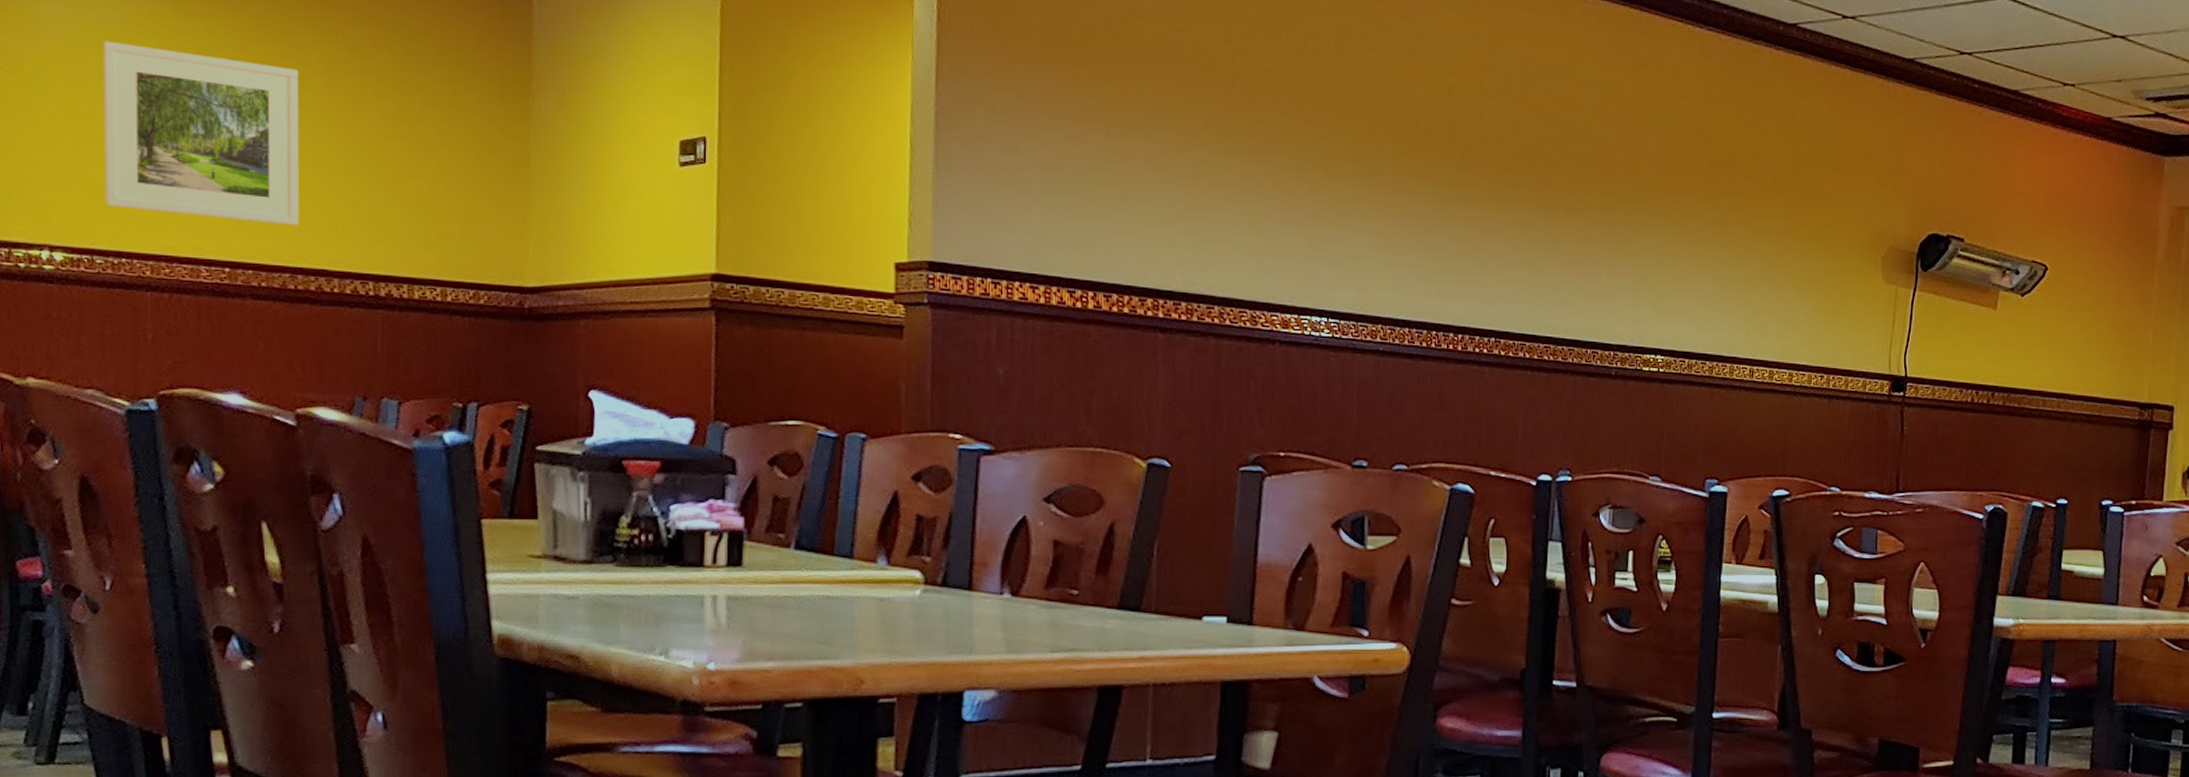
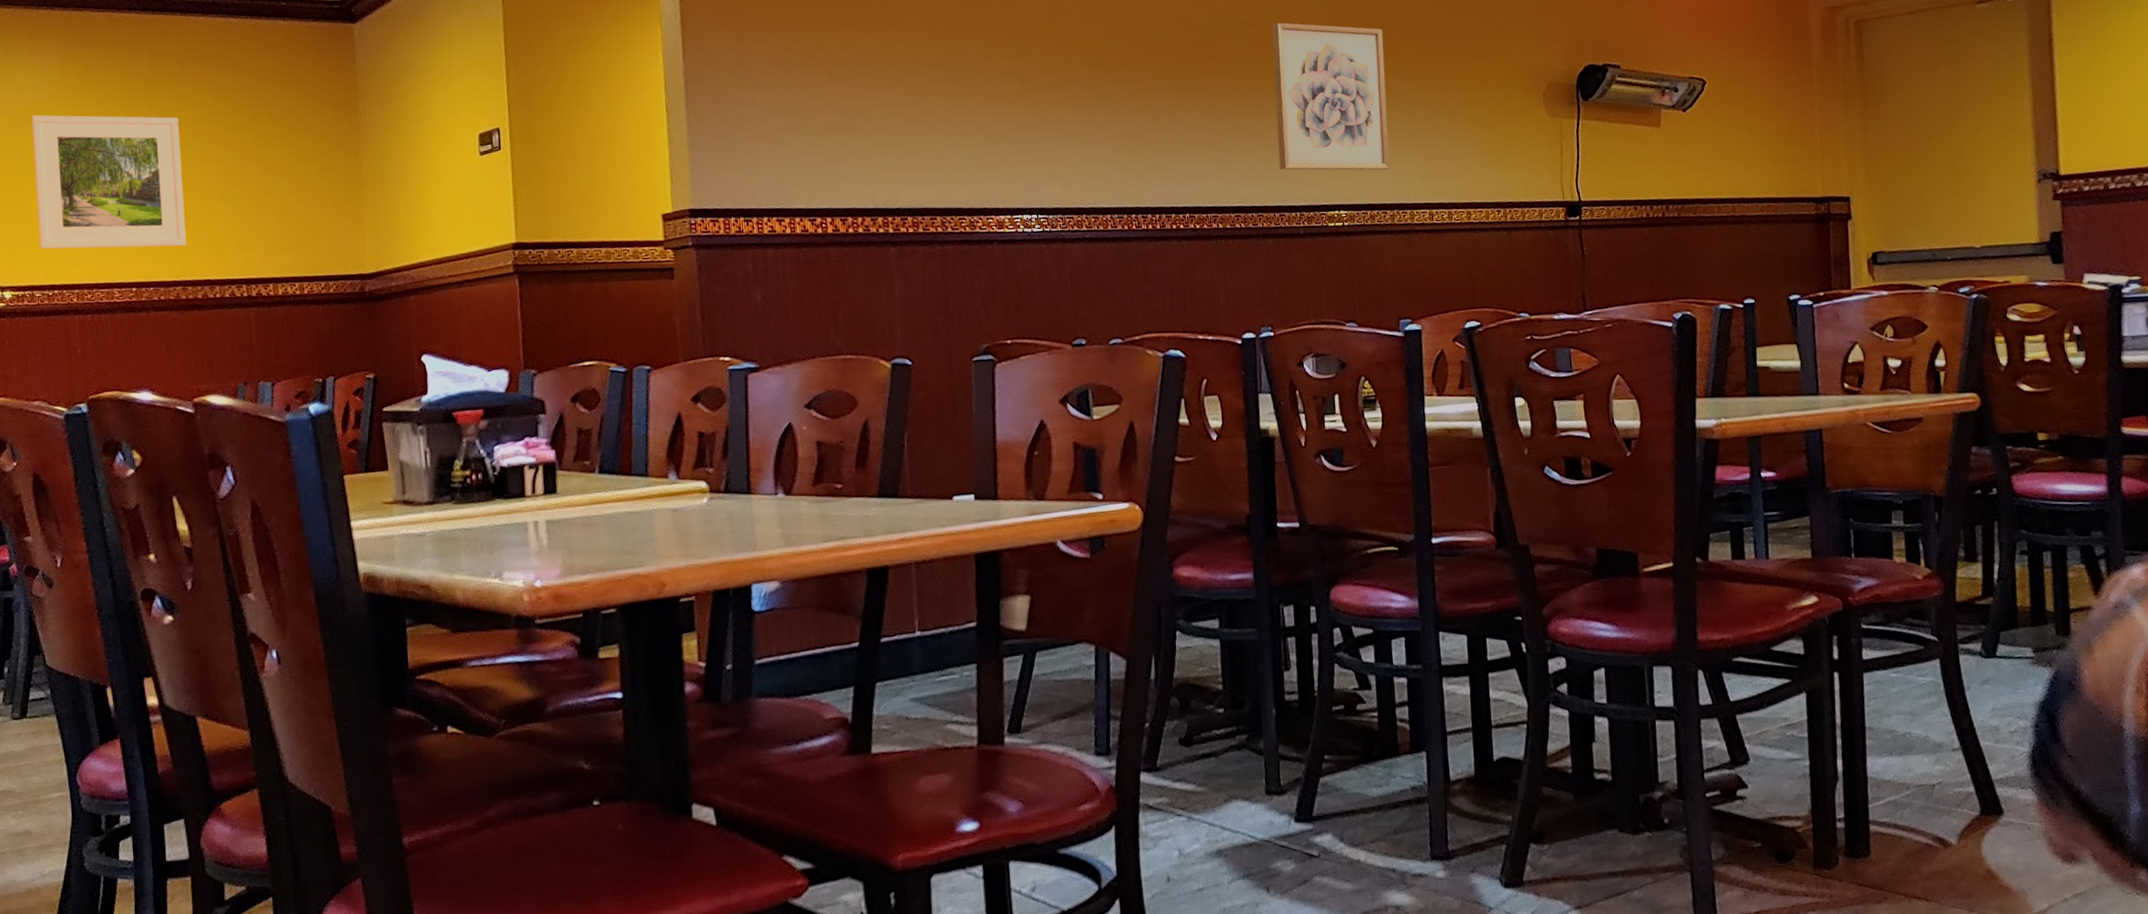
wall art: none [1597,141,1723,317] -> present [1272,22,1390,171]

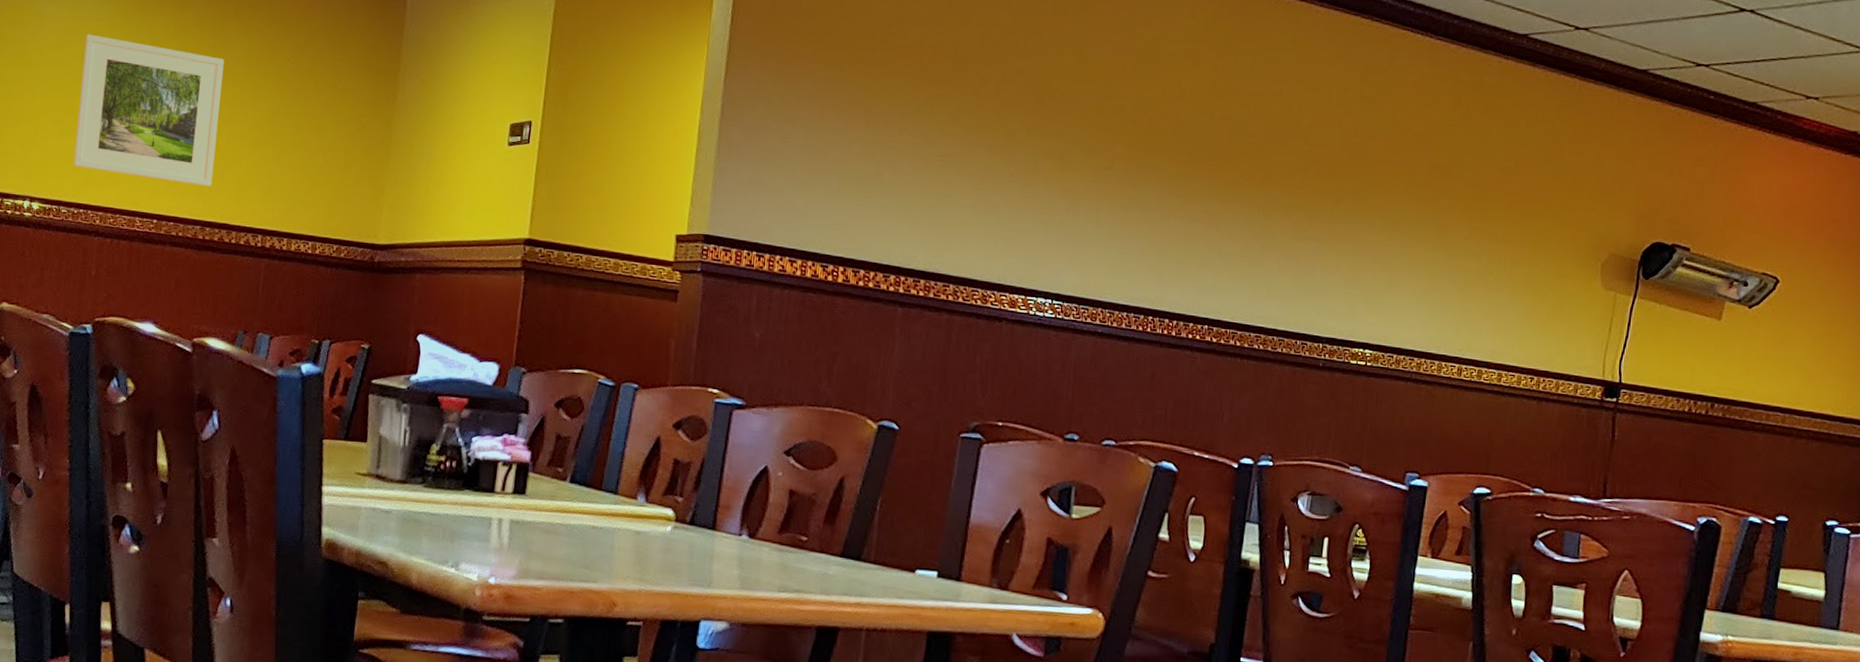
wall art: present [1272,22,1390,171] -> none [1310,144,1444,315]

